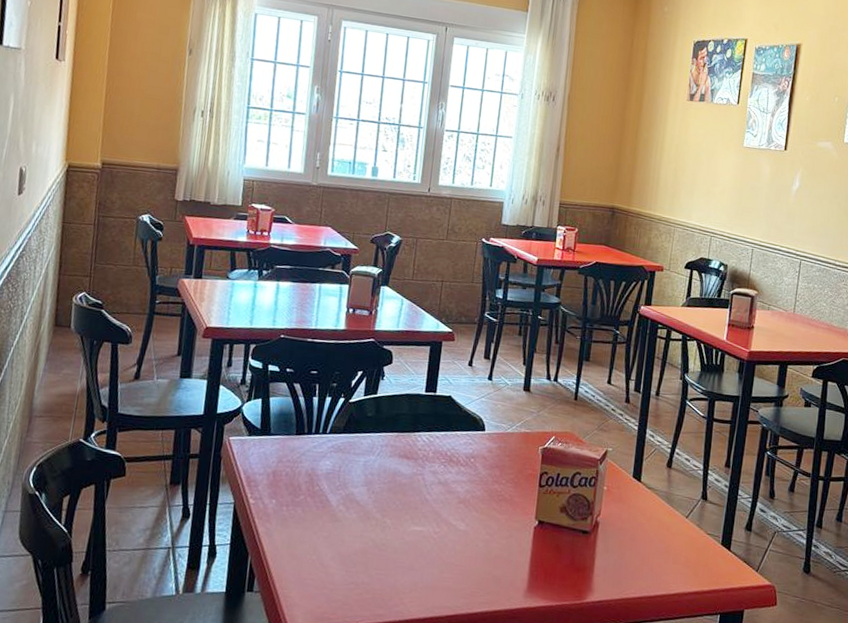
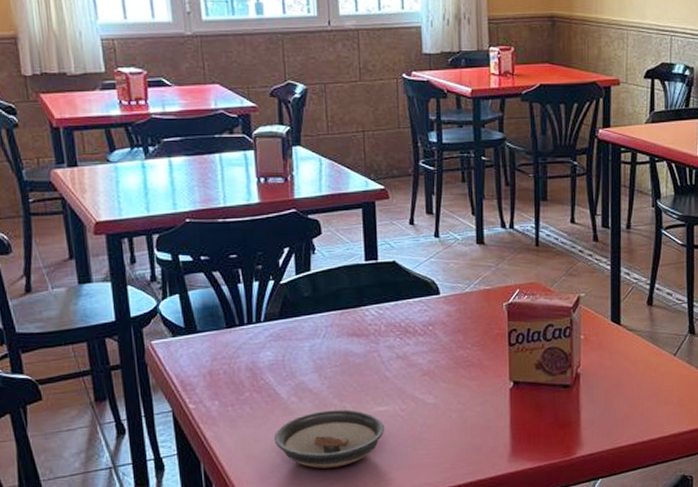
saucer: none [318,522,417,579] -> present [274,409,384,469]

